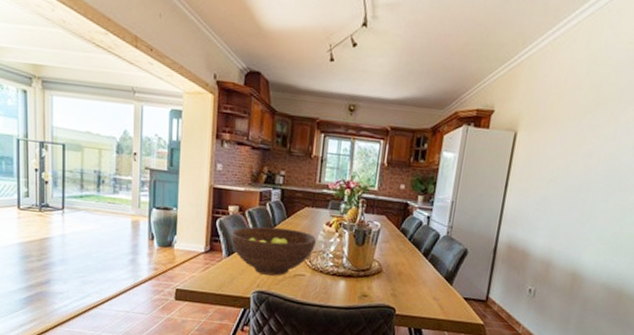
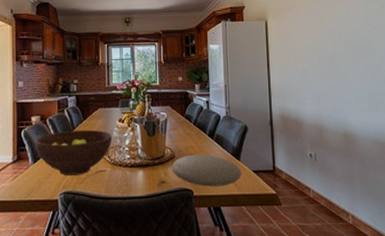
plate: none [376,271,451,309] -> present [171,154,241,187]

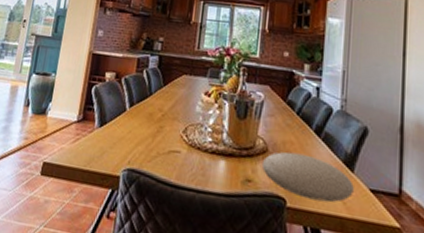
fruit bowl: present [35,129,112,176] -> none [104,94,194,152]

